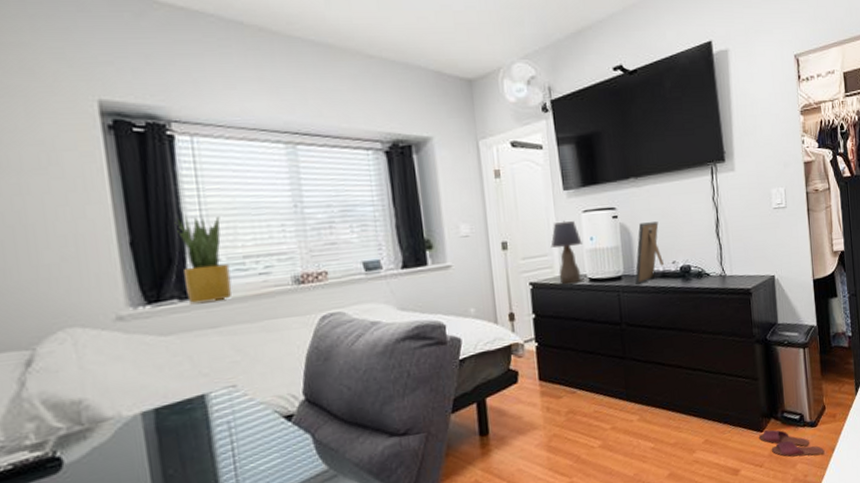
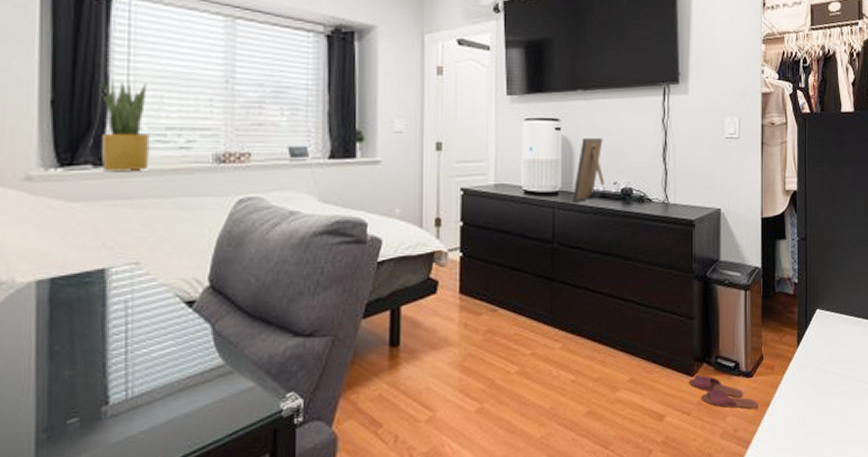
table lamp: present [550,221,584,286] -> none [487,127,521,196]

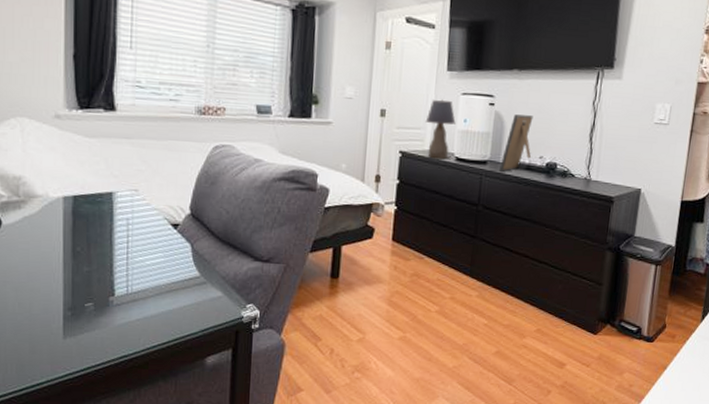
planter: present [100,80,150,172] -> none [110,40,147,117]
table lamp: none [487,127,521,196] -> present [425,99,456,160]
slippers: present [688,375,758,409] -> none [591,334,656,370]

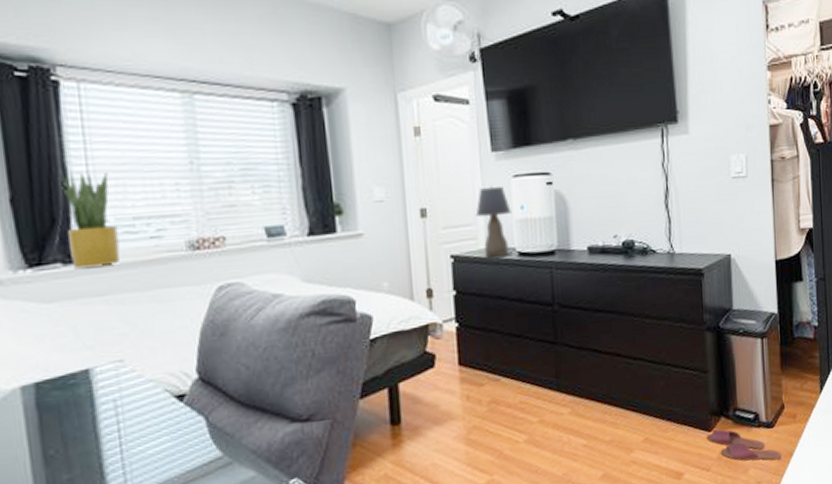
planter: none [110,40,147,117] -> present [58,171,121,269]
picture frame: present [499,114,534,172] -> none [570,190,605,260]
slippers: none [591,334,656,370] -> present [706,429,782,461]

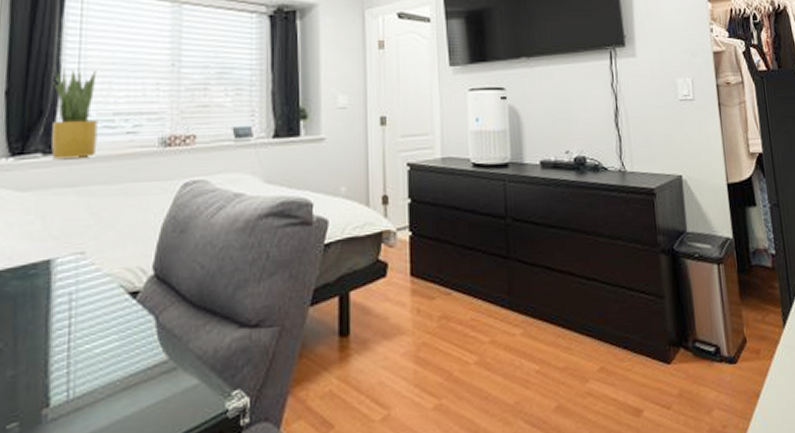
table lamp: present [475,186,513,260] -> none [432,98,467,170]
slippers: present [706,429,782,461] -> none [665,362,748,401]

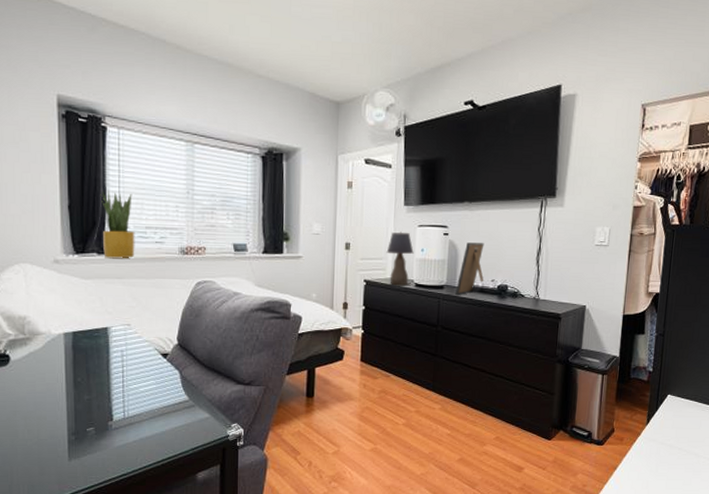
table lamp: none [432,98,467,170] -> present [386,232,414,287]
picture frame: none [523,106,557,174] -> present [455,242,484,295]

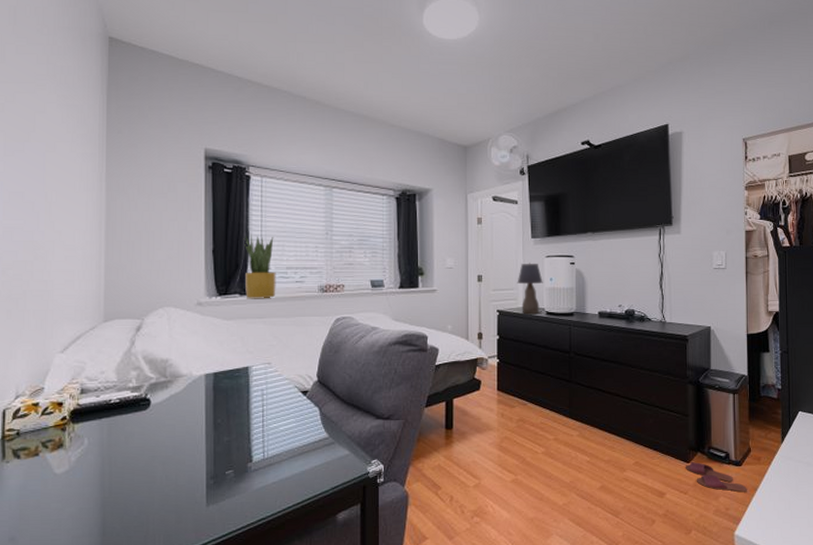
picture frame: present [455,242,484,295] -> none [585,270,612,321]
slippers: none [545,439,607,471] -> present [685,462,747,493]

